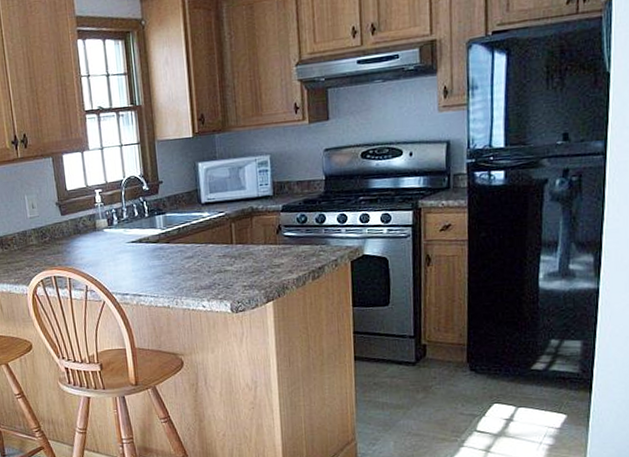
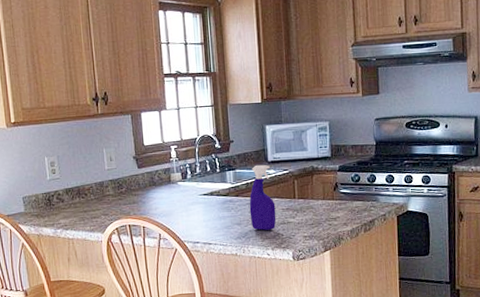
spray bottle: none [181,207,212,280] -> present [249,164,276,230]

